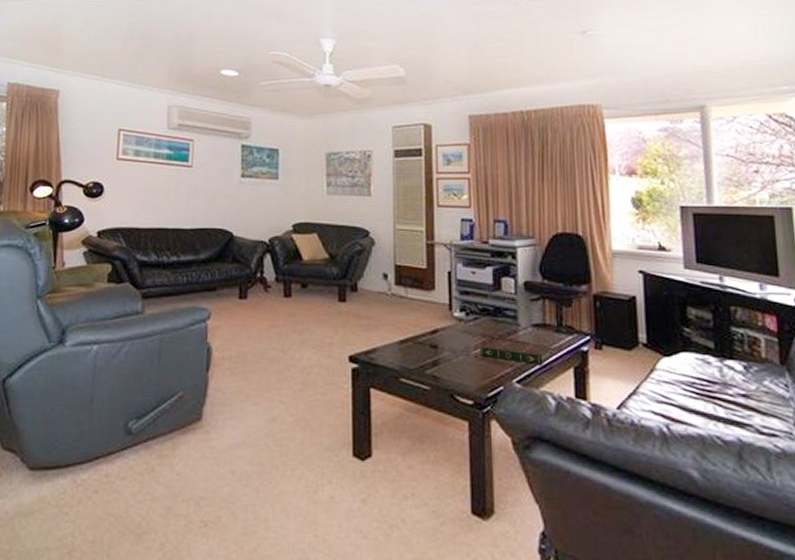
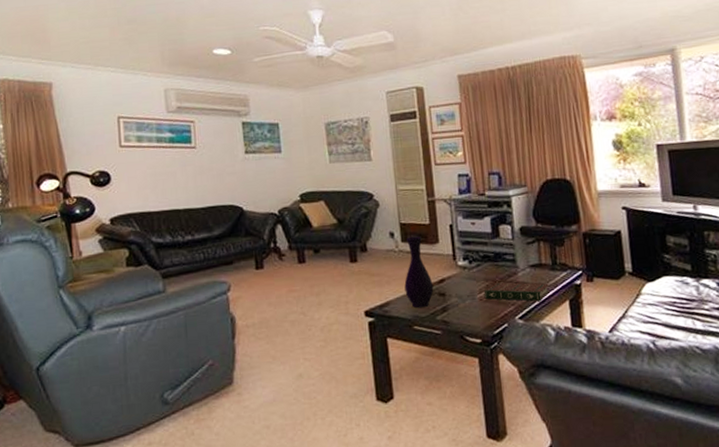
vase: none [394,280,425,359] -> present [404,236,434,308]

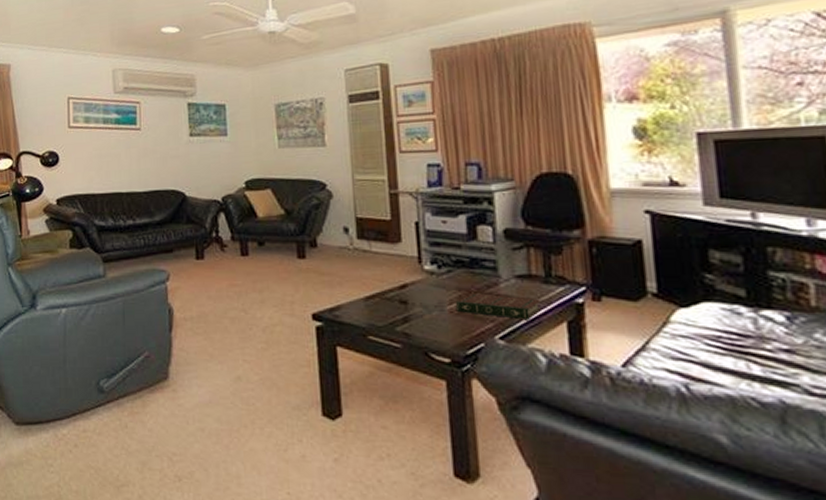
vase: present [404,236,434,308] -> none [359,233,394,316]

